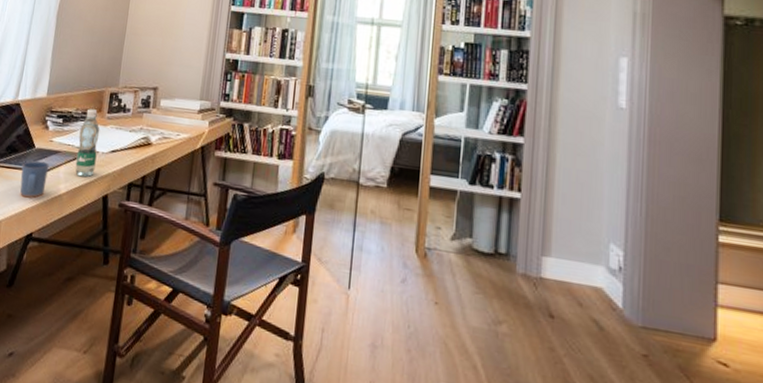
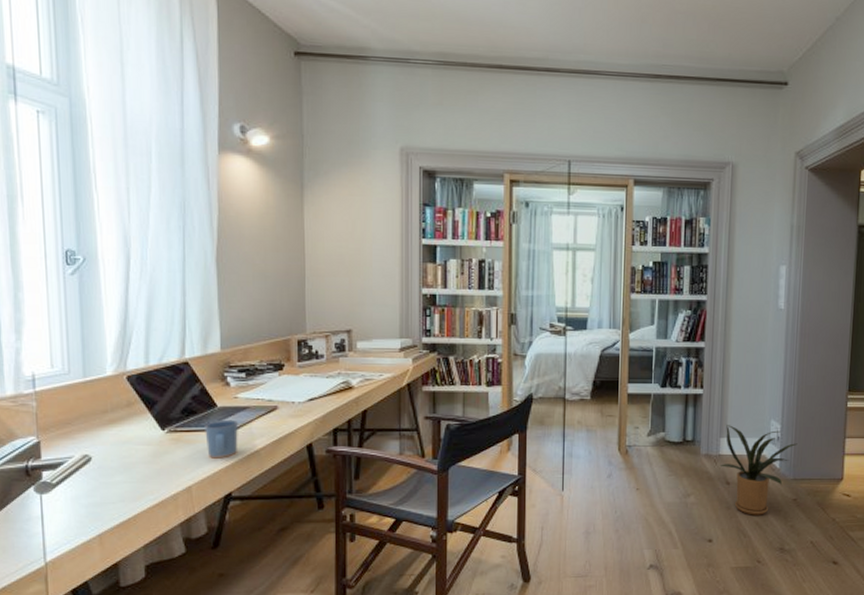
bottle: present [75,108,100,177] -> none [268,359,293,429]
house plant: none [542,241,648,369] -> present [720,425,798,516]

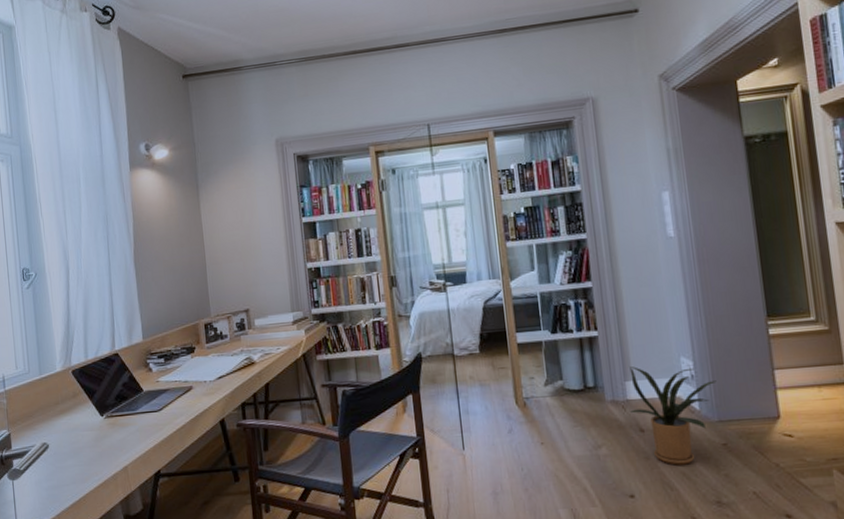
mug: present [205,419,238,459] -> none [134,402,163,439]

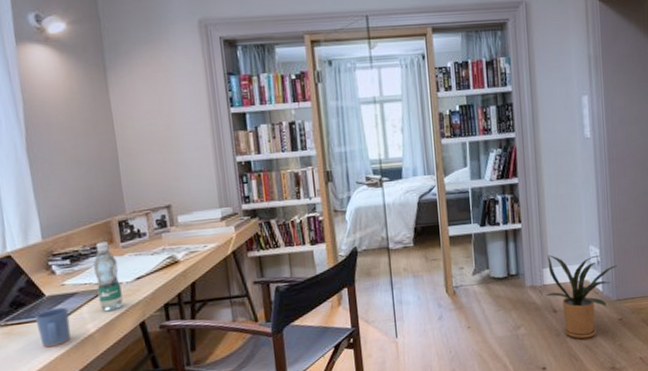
mug: none [134,402,163,439] -> present [35,307,71,348]
bottle: none [183,342,207,408] -> present [93,242,123,312]

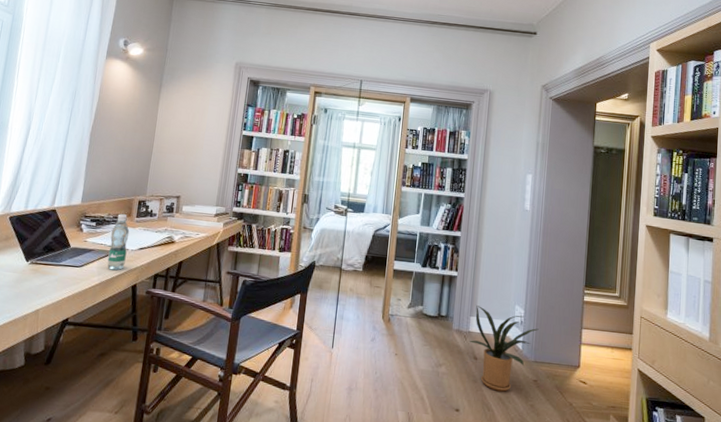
mug: present [35,307,71,348] -> none [56,258,83,289]

